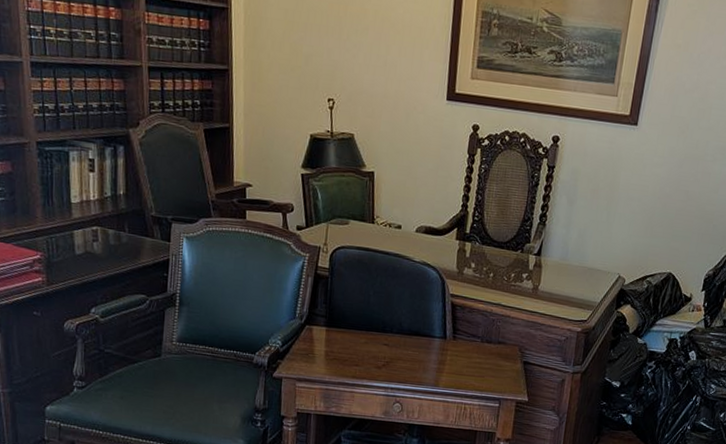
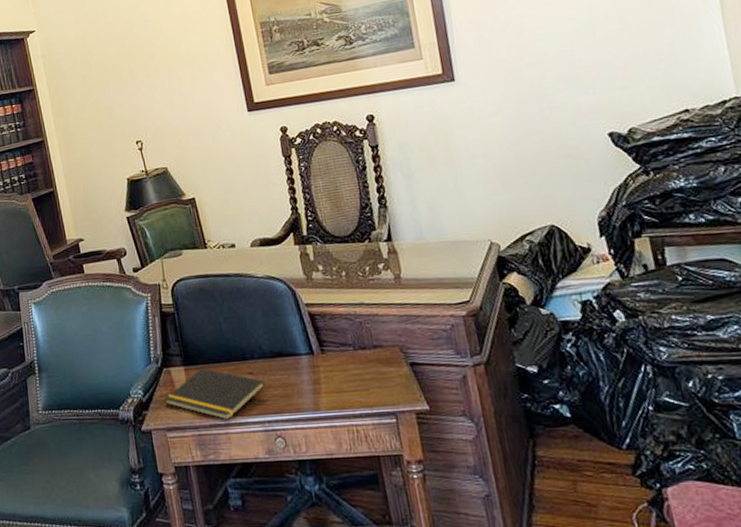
notepad: none [301,332,397,381] -> present [164,368,265,420]

